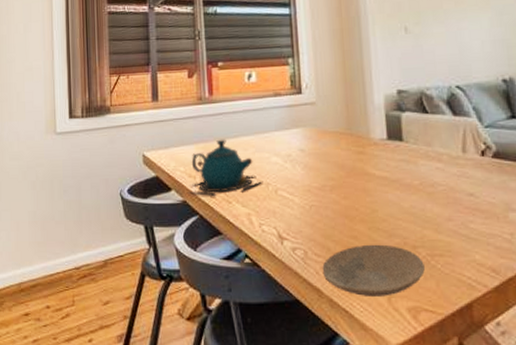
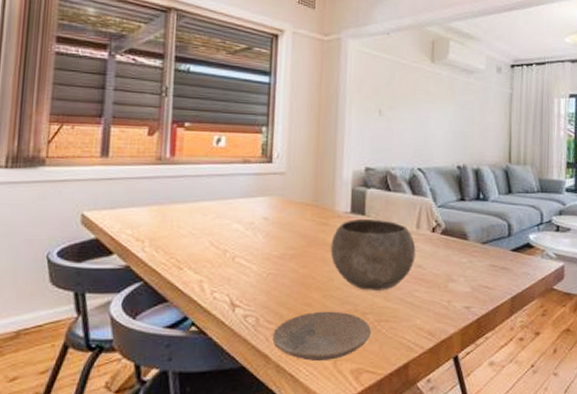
teapot: present [188,139,263,196] -> none [132,202,221,261]
bowl: none [370,144,466,222] -> present [330,218,416,290]

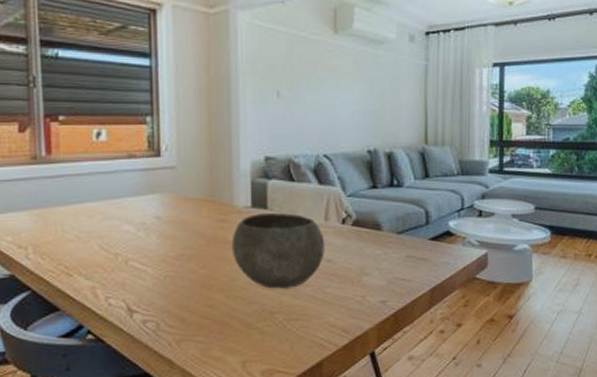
plate: present [272,311,371,362] -> none [175,312,280,364]

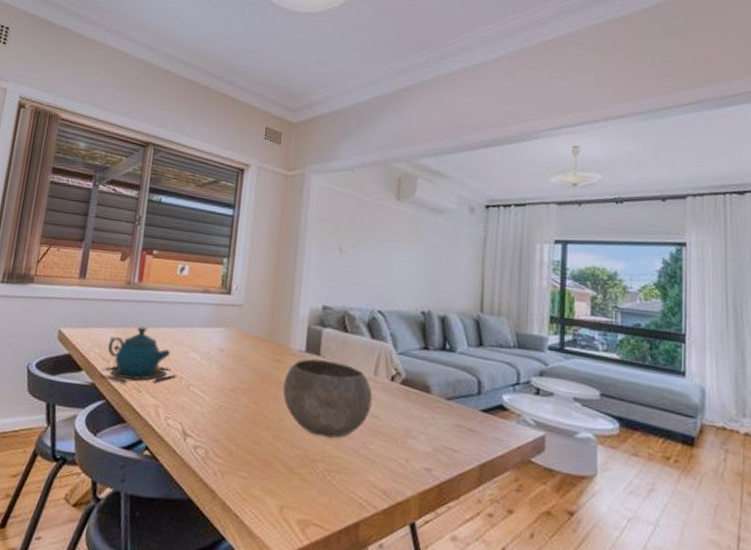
teapot: none [16,205,112,269] -> present [98,326,177,383]

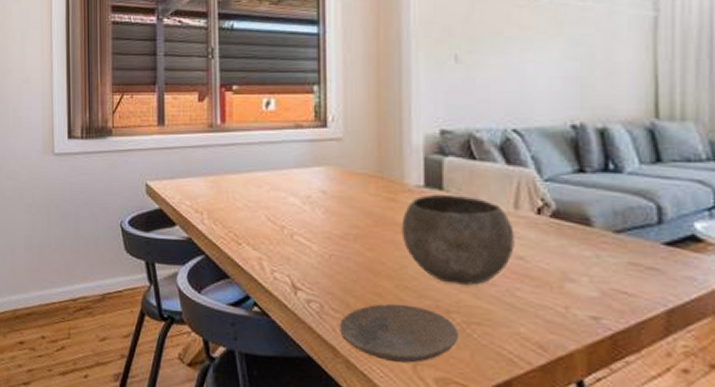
teapot: present [98,326,177,383] -> none [193,173,278,235]
plate: none [220,451,321,506] -> present [340,303,458,364]

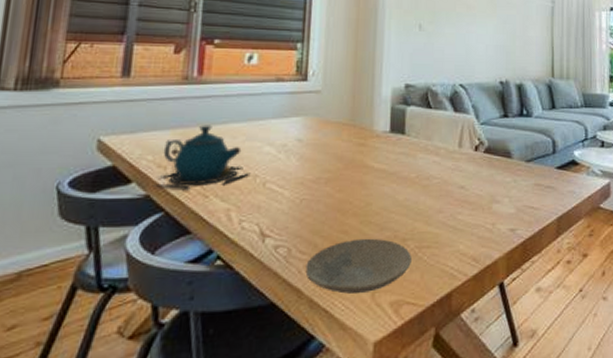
teapot: none [193,173,278,235] -> present [153,125,251,189]
bowl: present [401,194,515,286] -> none [368,138,458,215]

